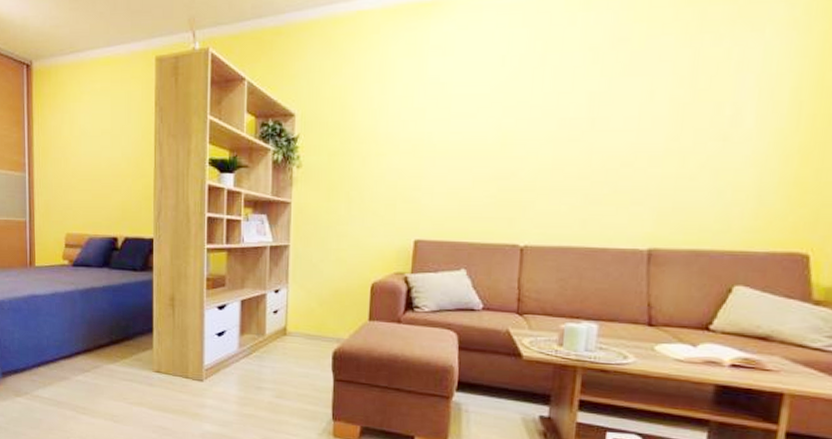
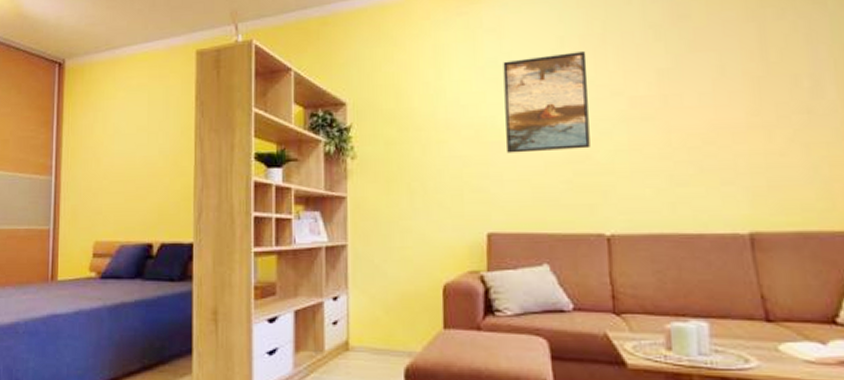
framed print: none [440,72,525,168] -> present [503,51,590,153]

